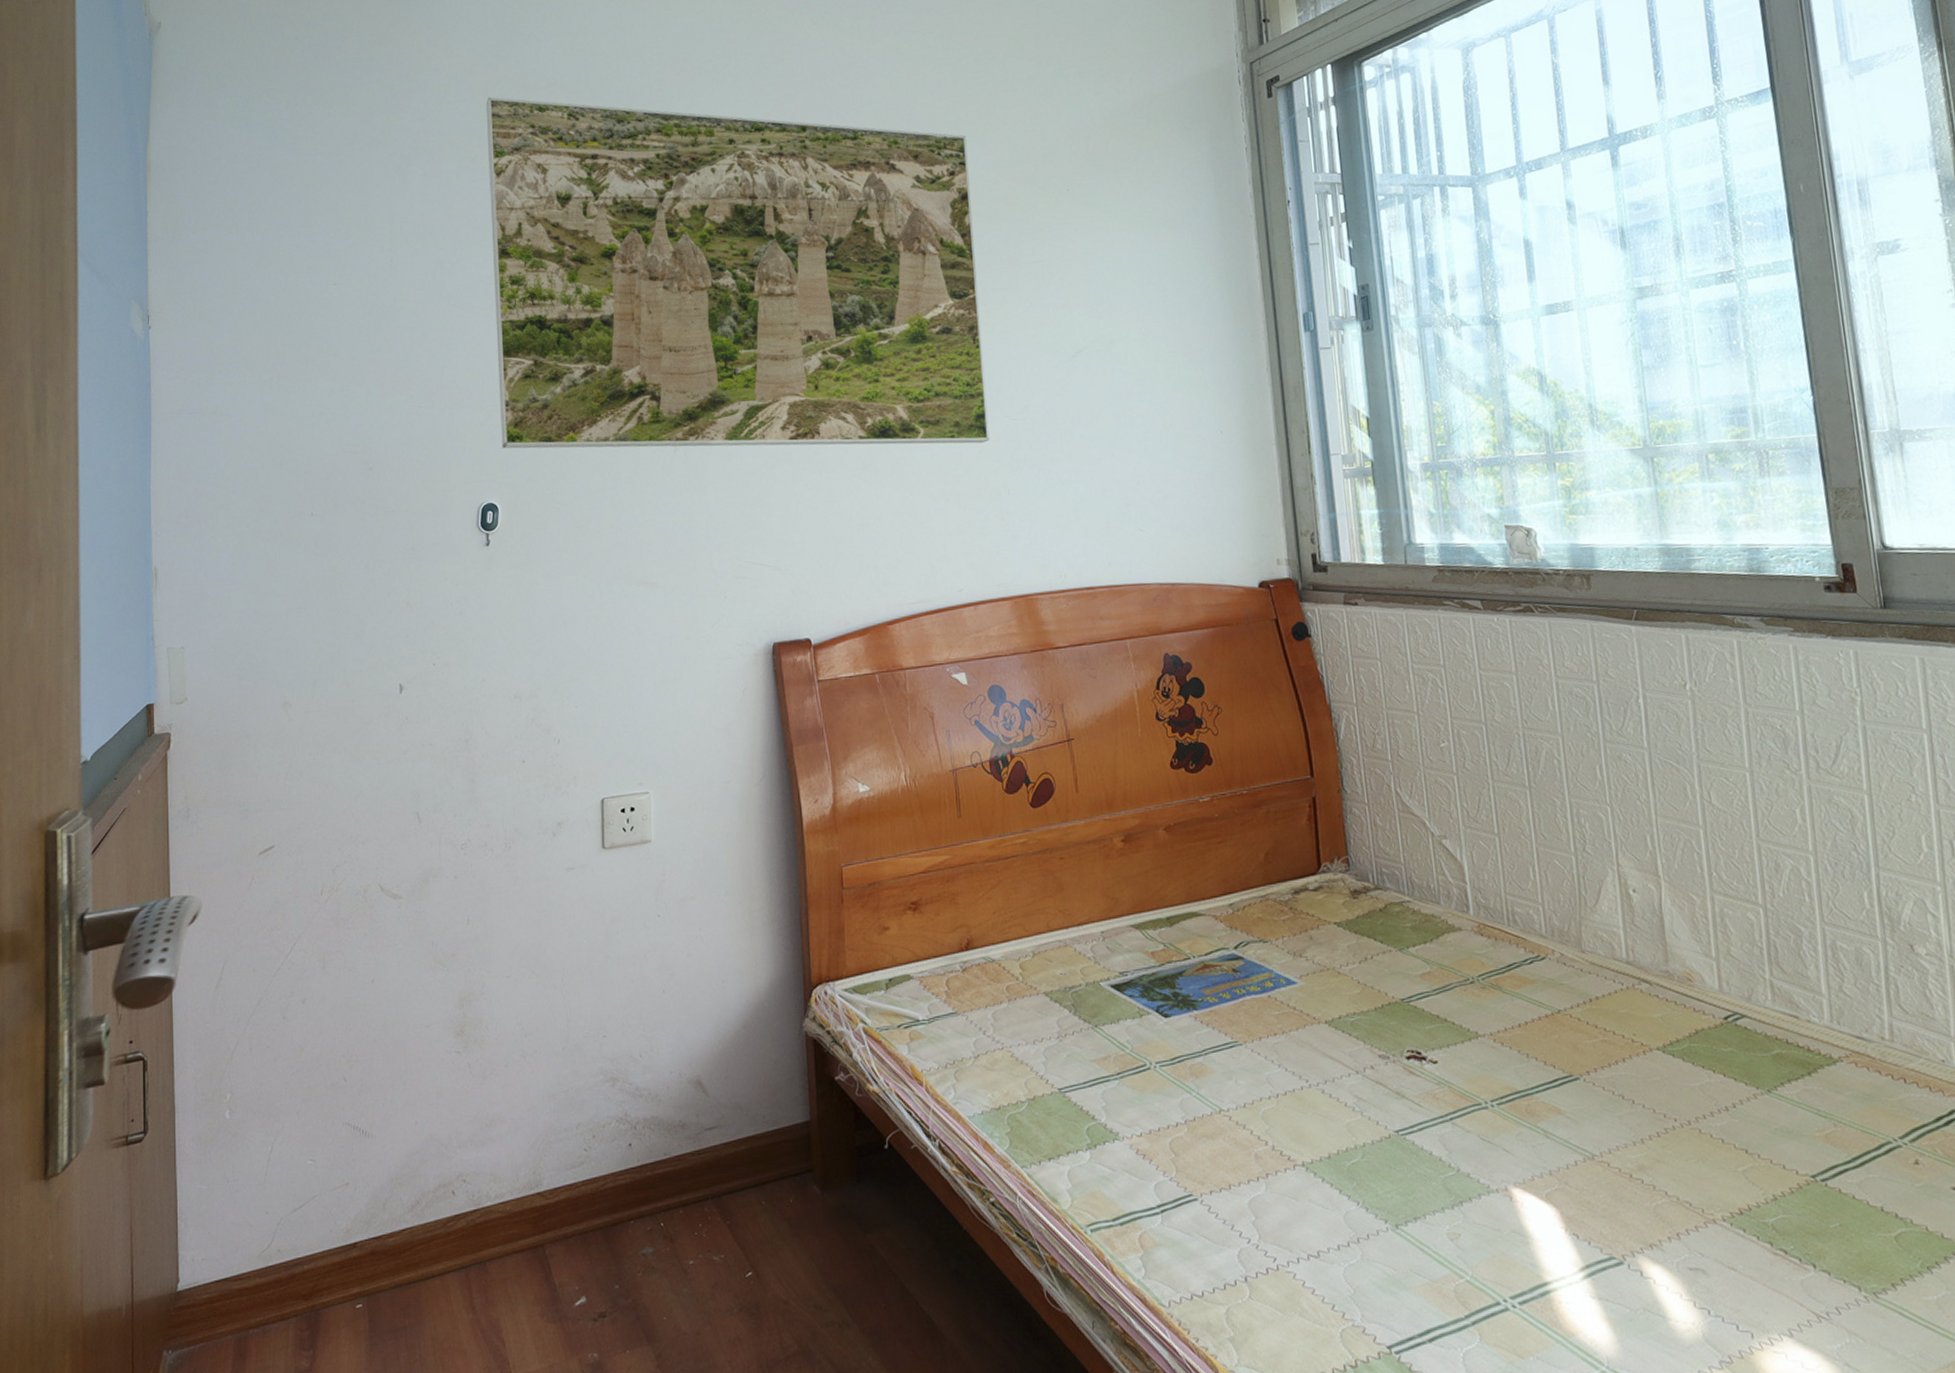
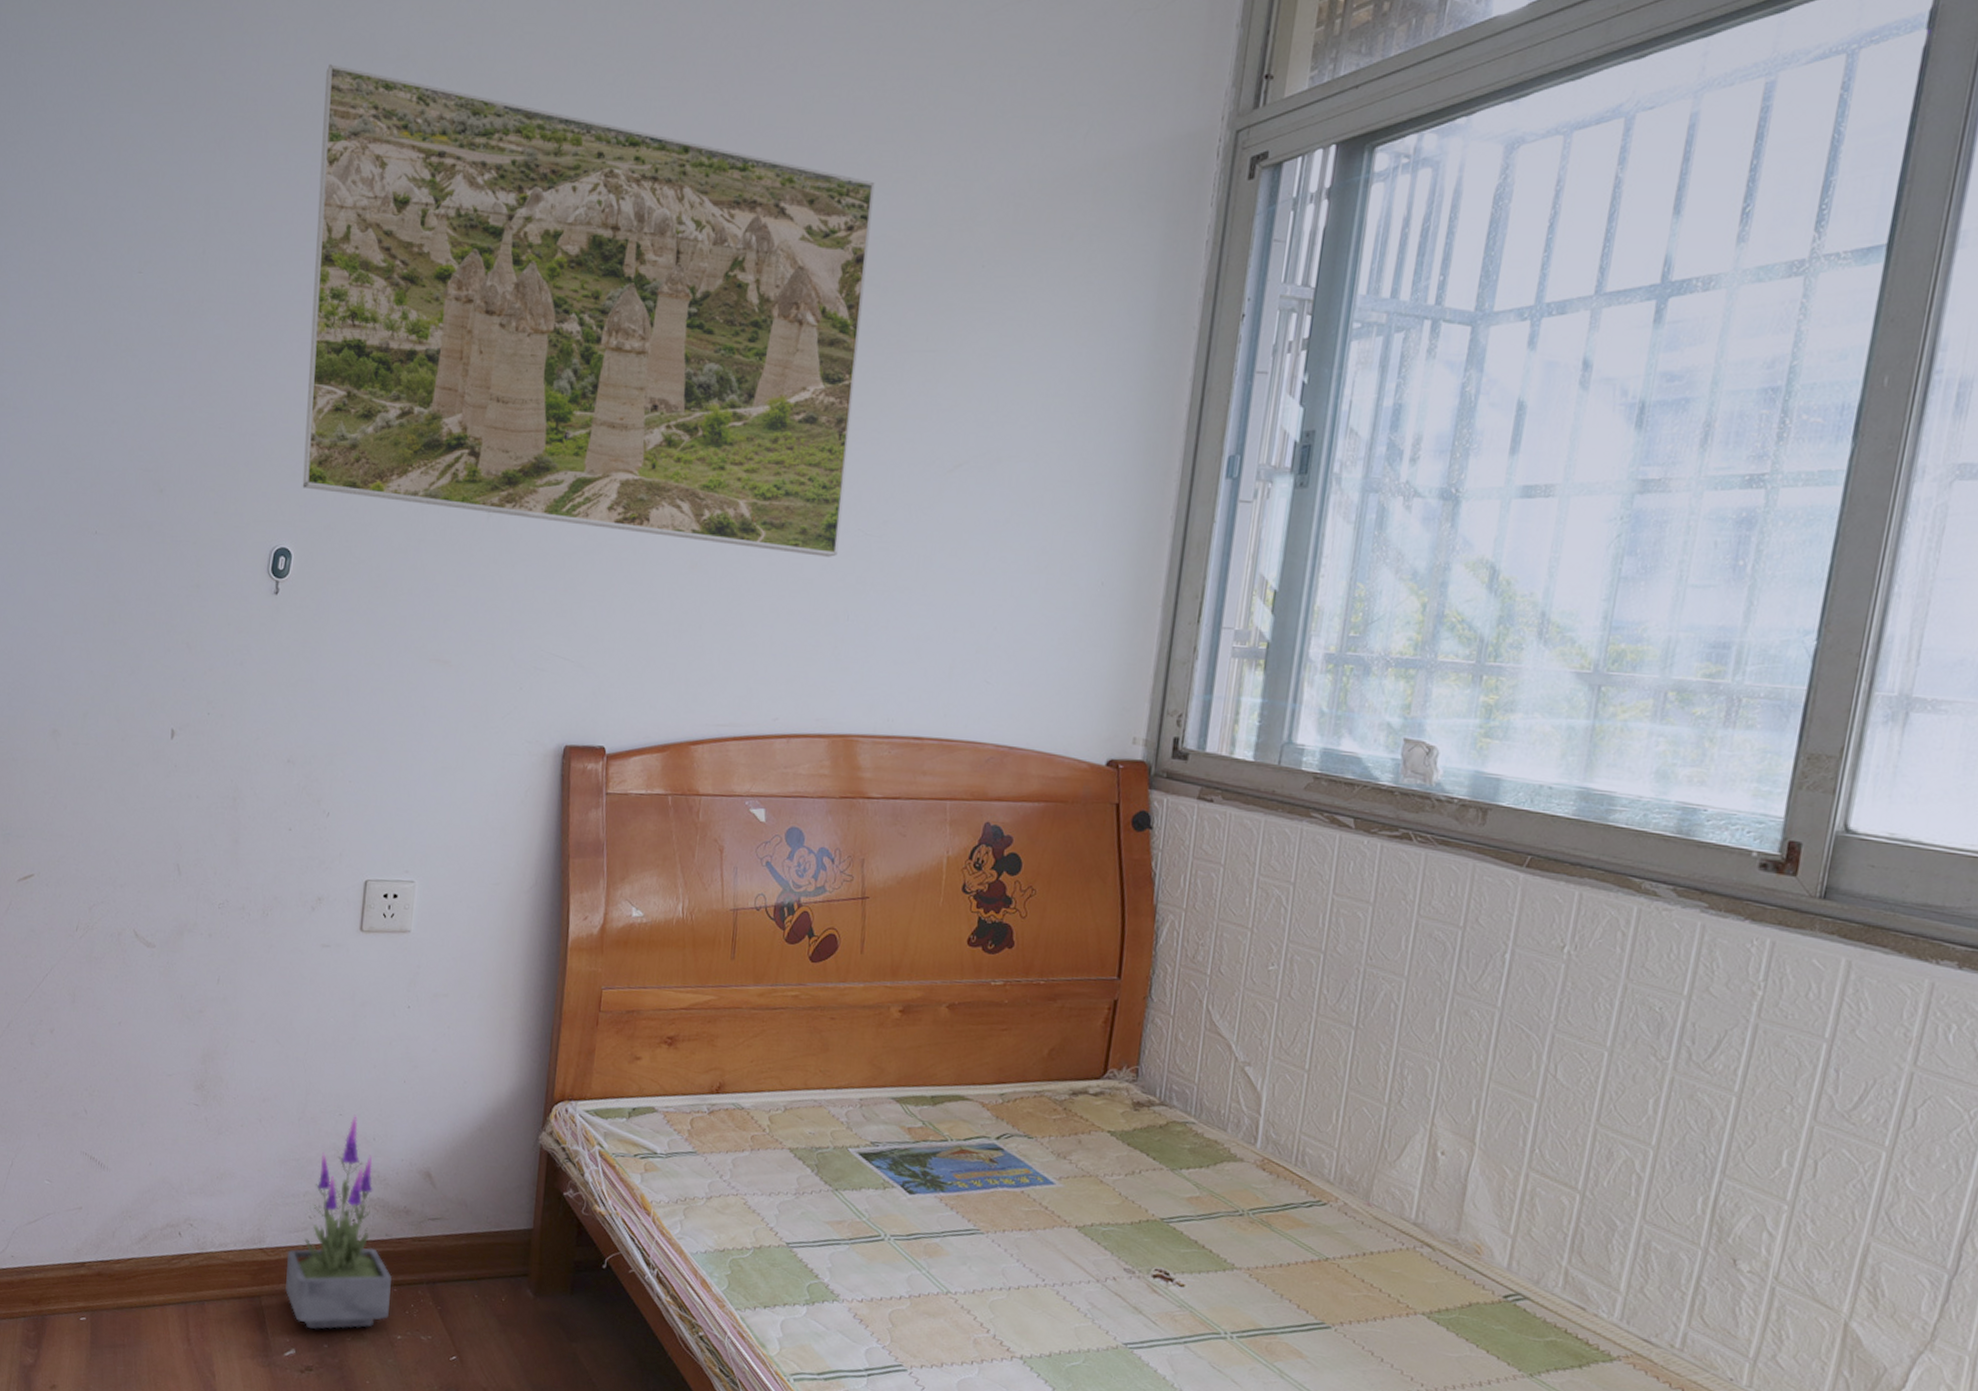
potted plant: none [566,1034,677,1270] -> present [285,1114,392,1329]

